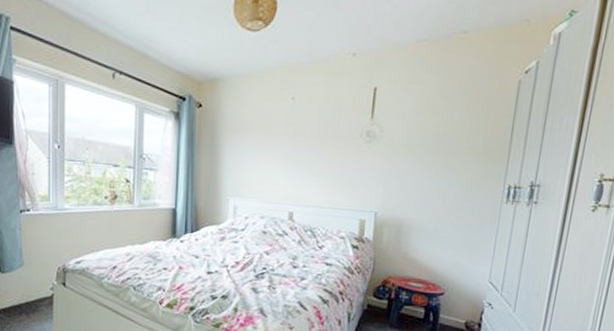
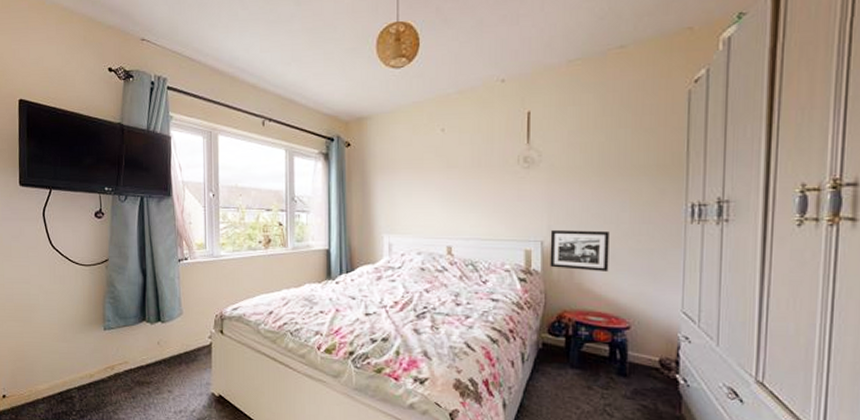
picture frame: none [380,203,436,243] -> present [550,230,609,271]

